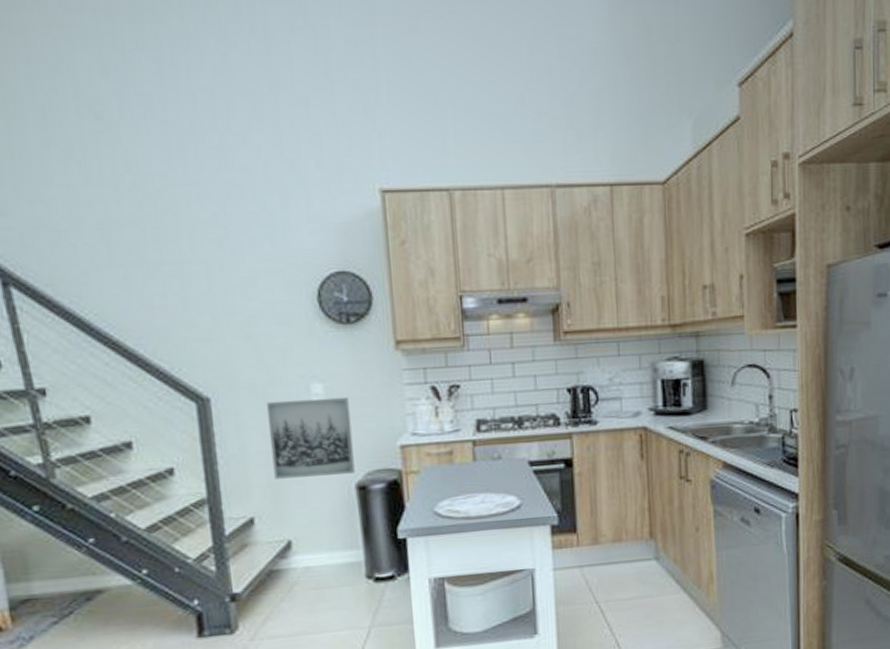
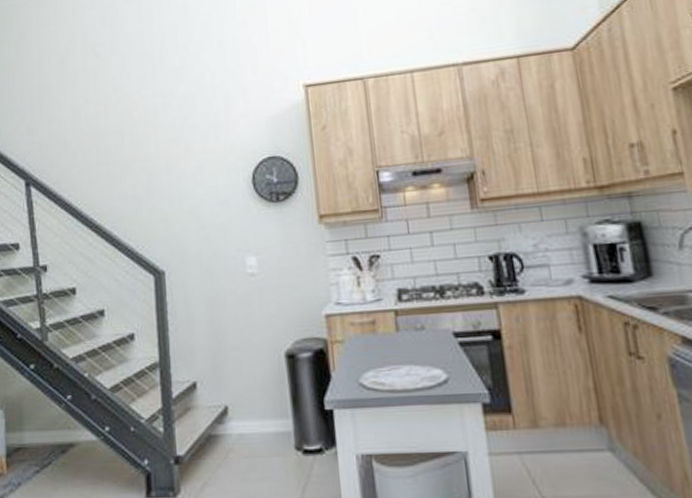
wall art: present [267,397,355,479] -> none [210,268,284,346]

